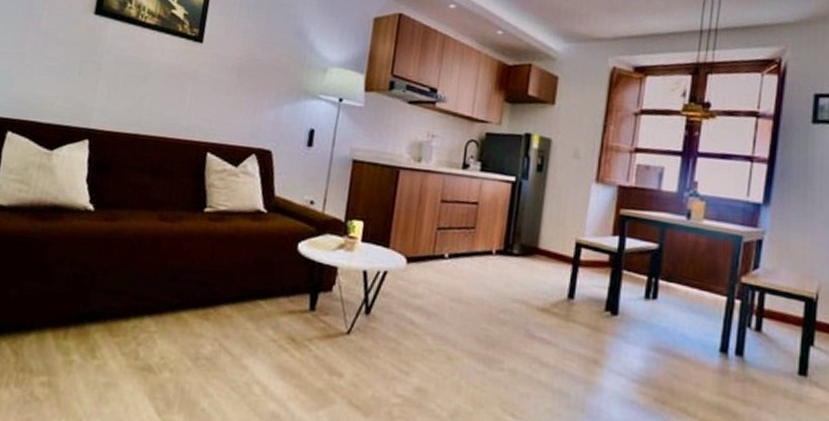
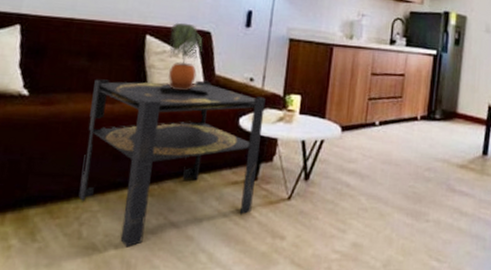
side table: none [137,196,326,372] -> present [78,79,266,247]
potted plant: none [226,140,263,212] -> present [167,22,203,91]

